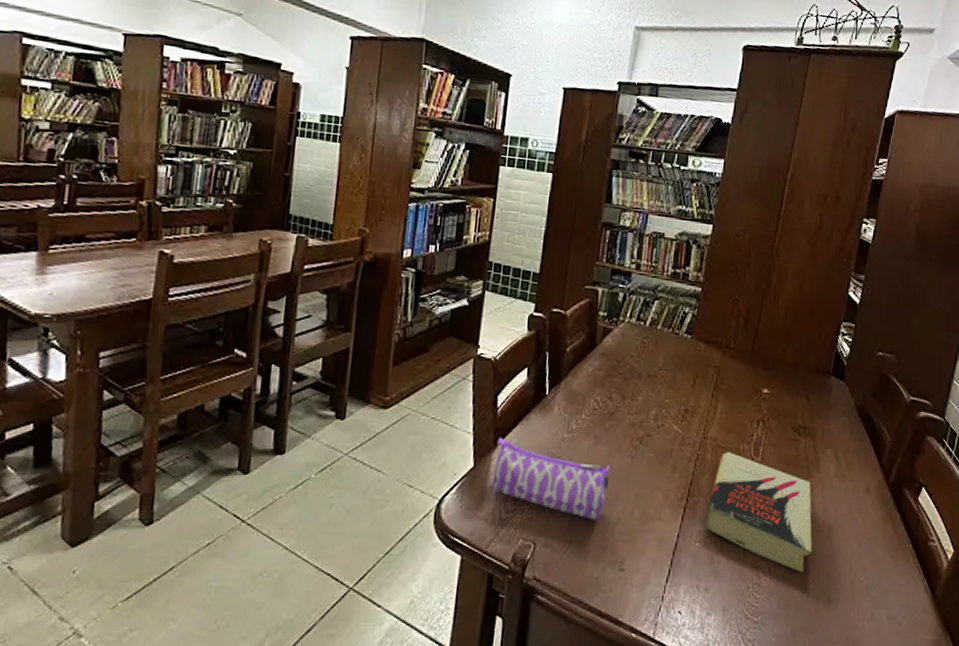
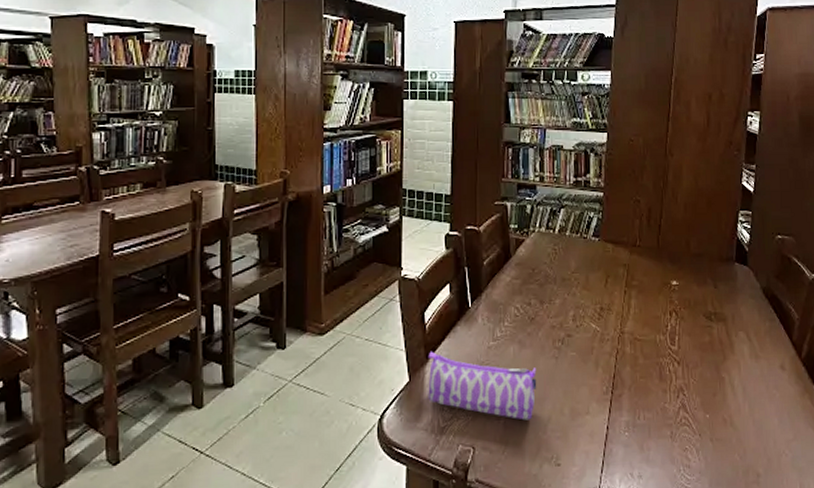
book: present [705,452,813,573] -> none [631,344,736,452]

